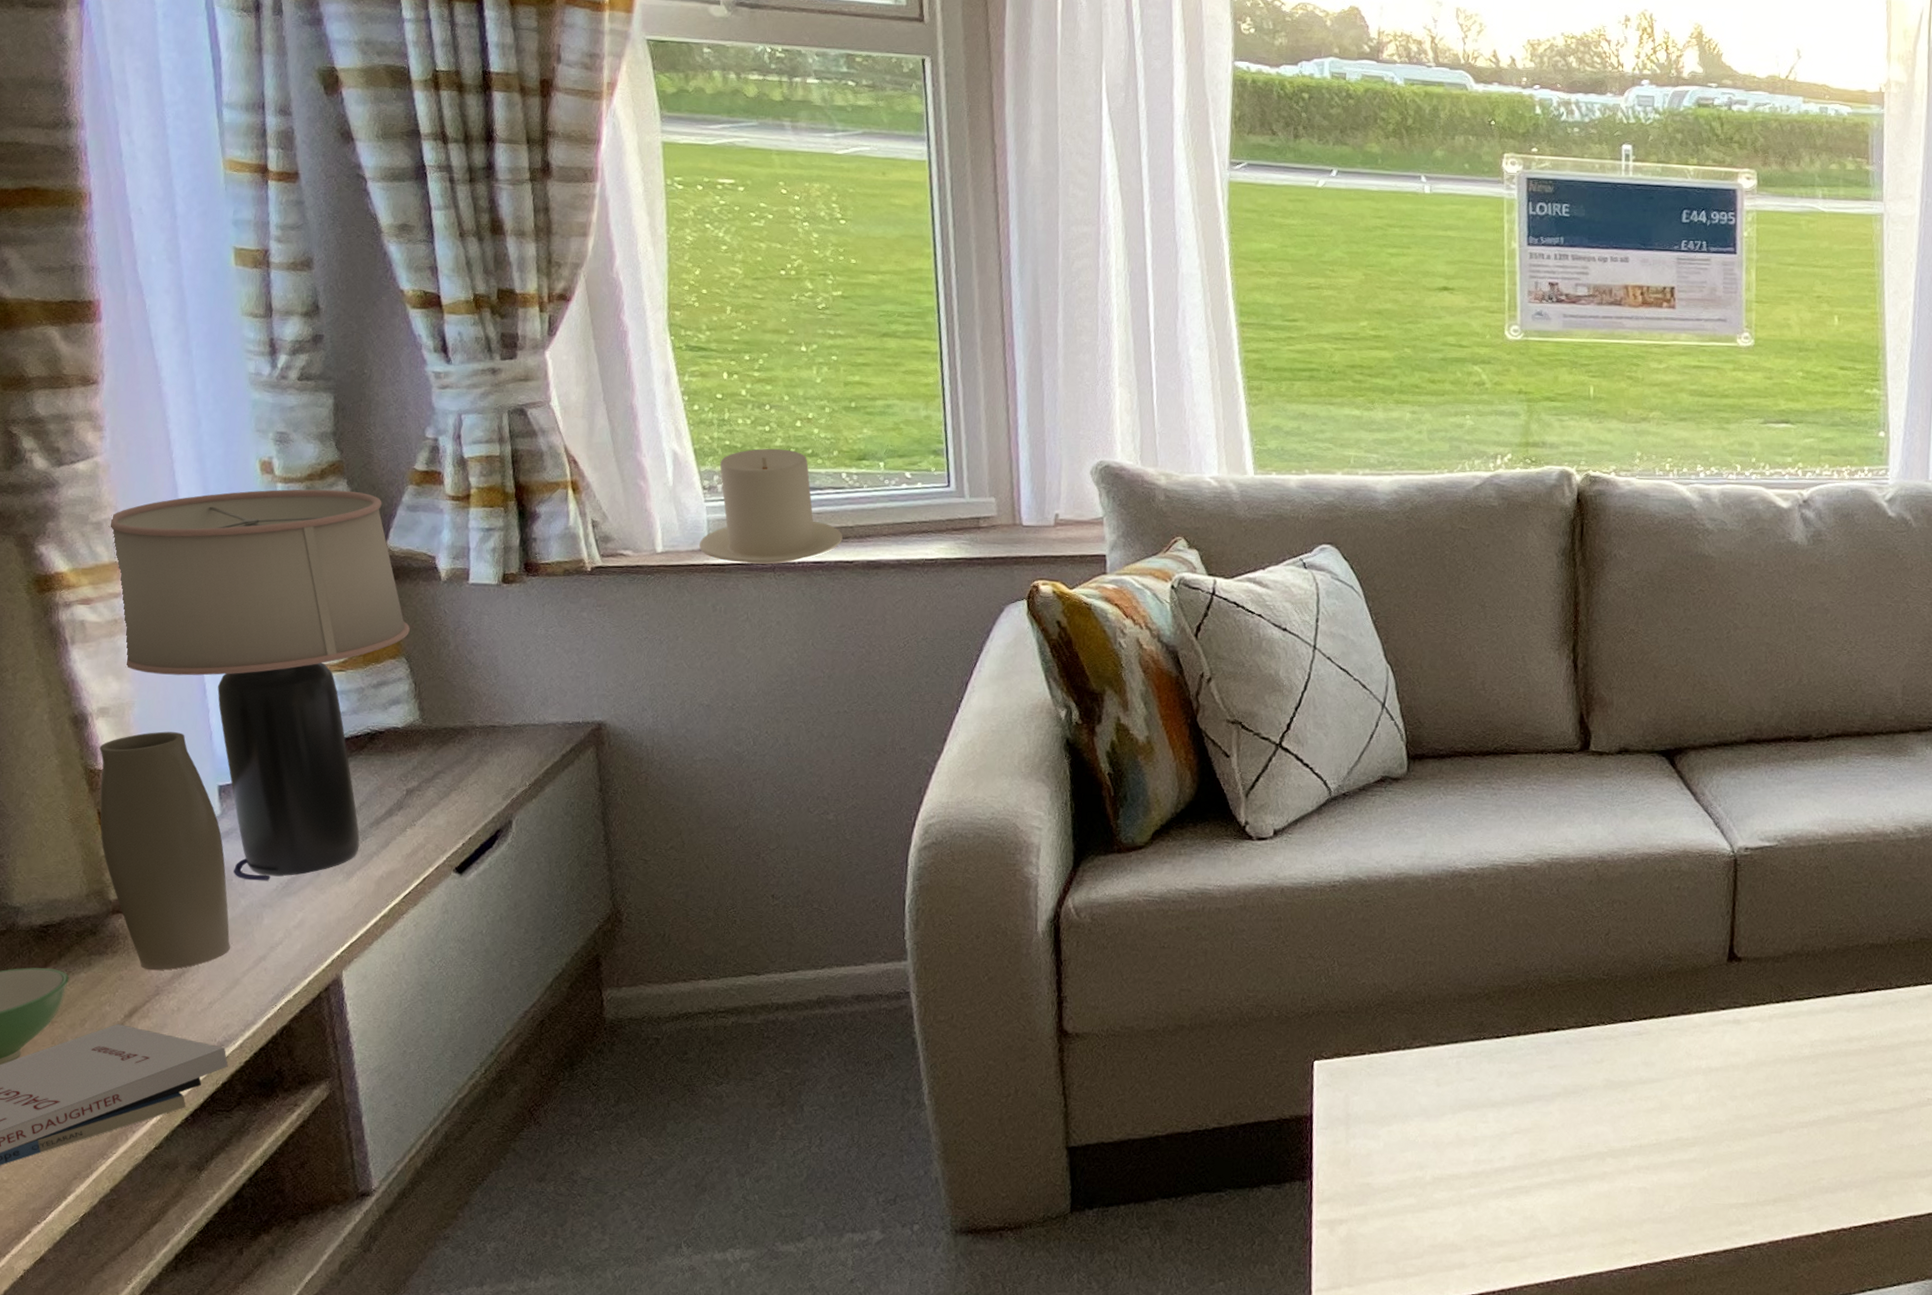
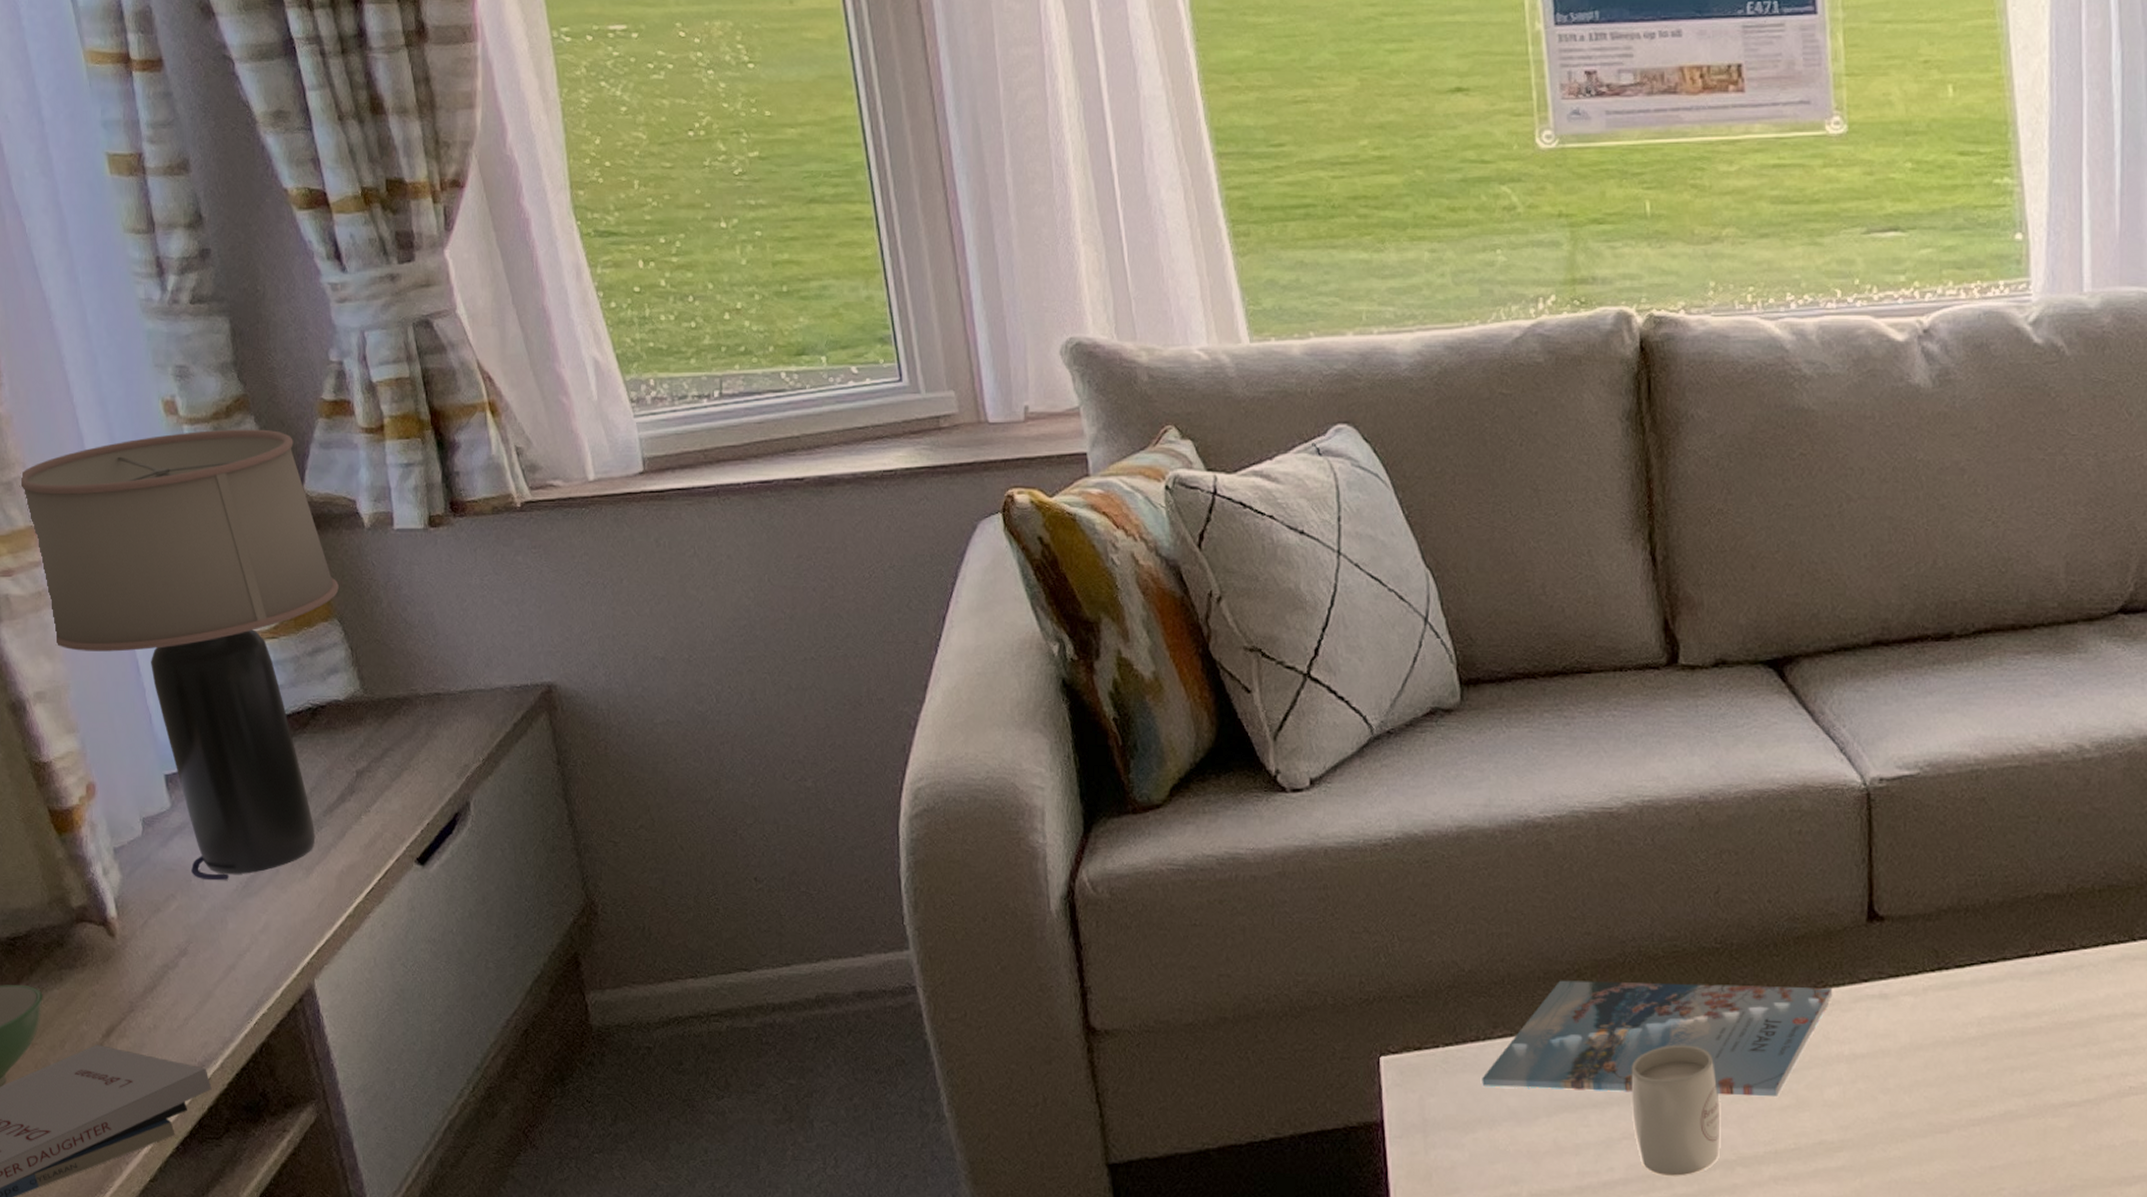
vase: present [99,731,231,971] -> none [41,716,198,985]
candle: present [699,448,843,565] -> none [634,348,789,487]
magazine: none [1399,1001,1696,1101] -> present [1482,980,1833,1097]
mug: none [1524,1056,1597,1165] -> present [1631,1044,1721,1176]

